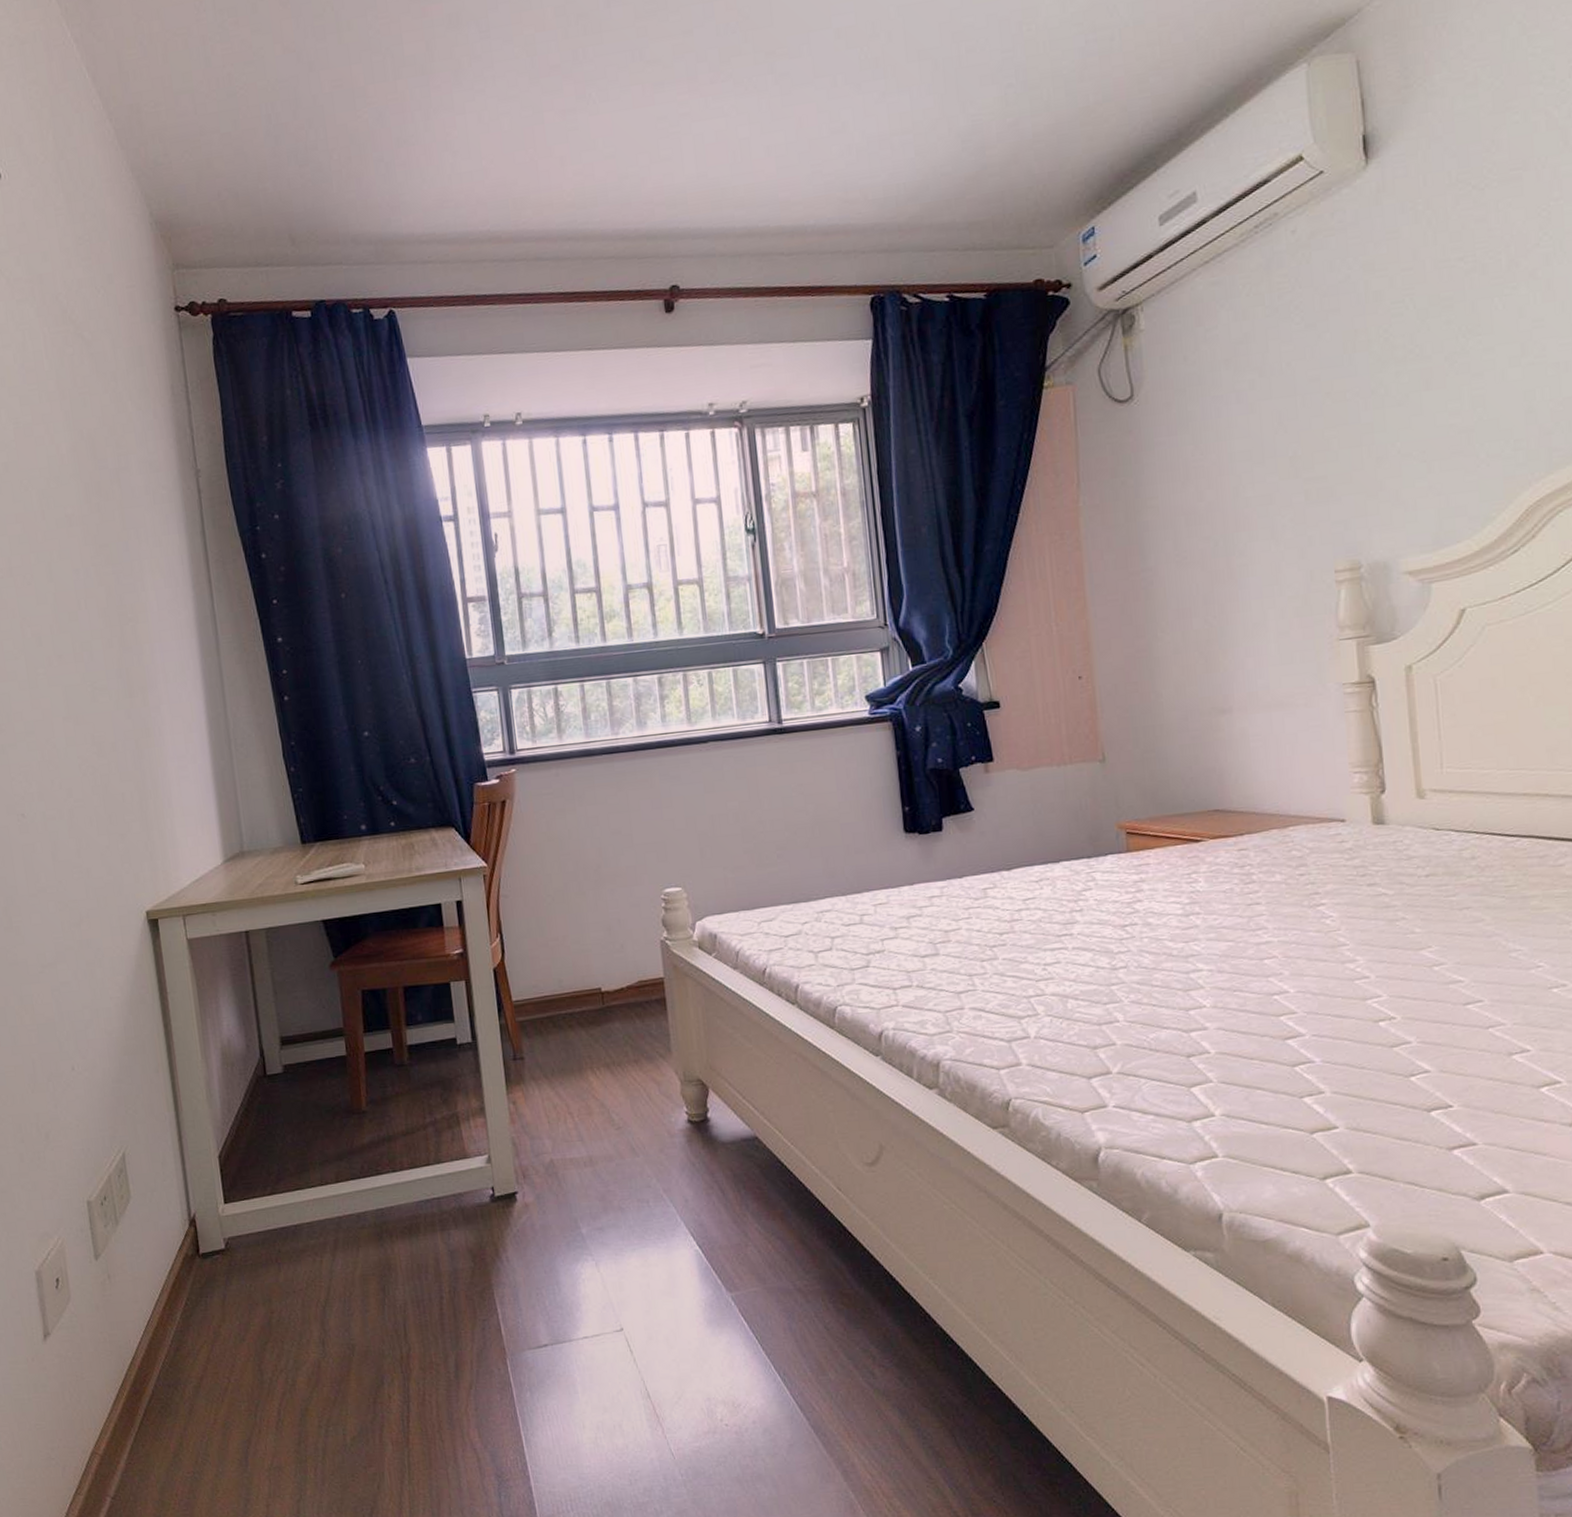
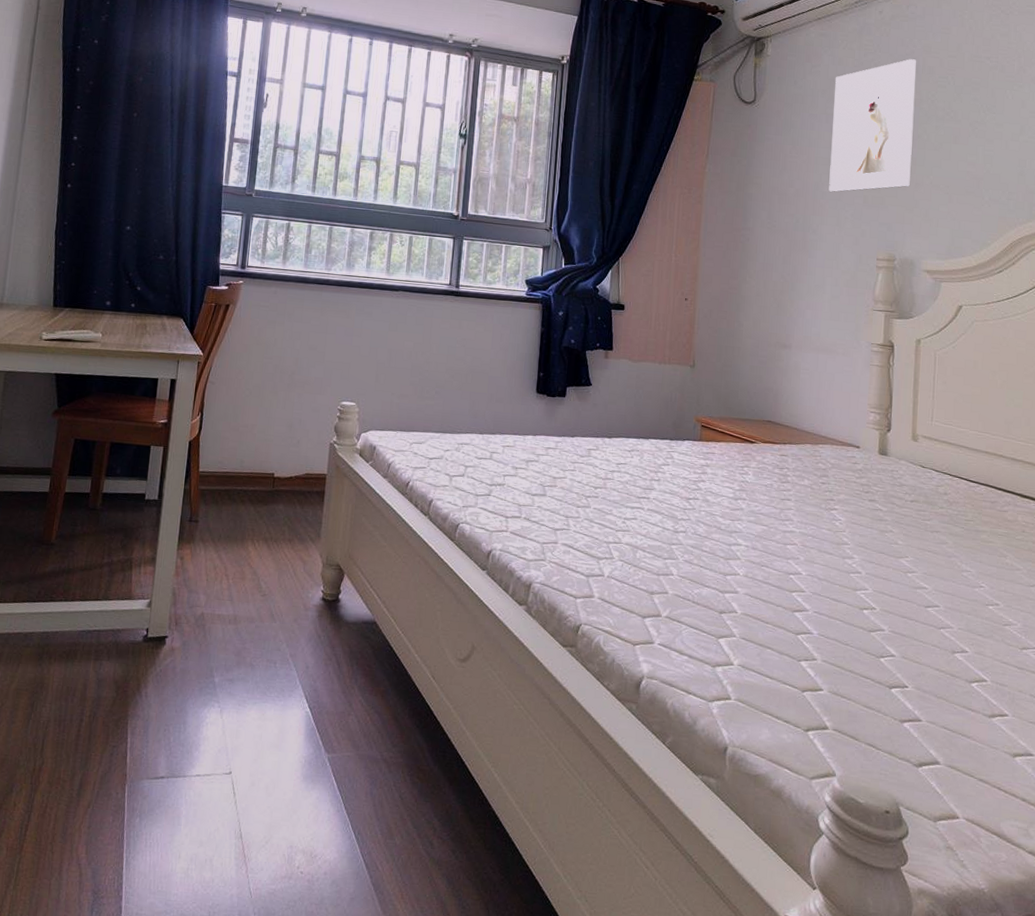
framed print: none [1240,286,1369,496] -> present [829,59,916,192]

